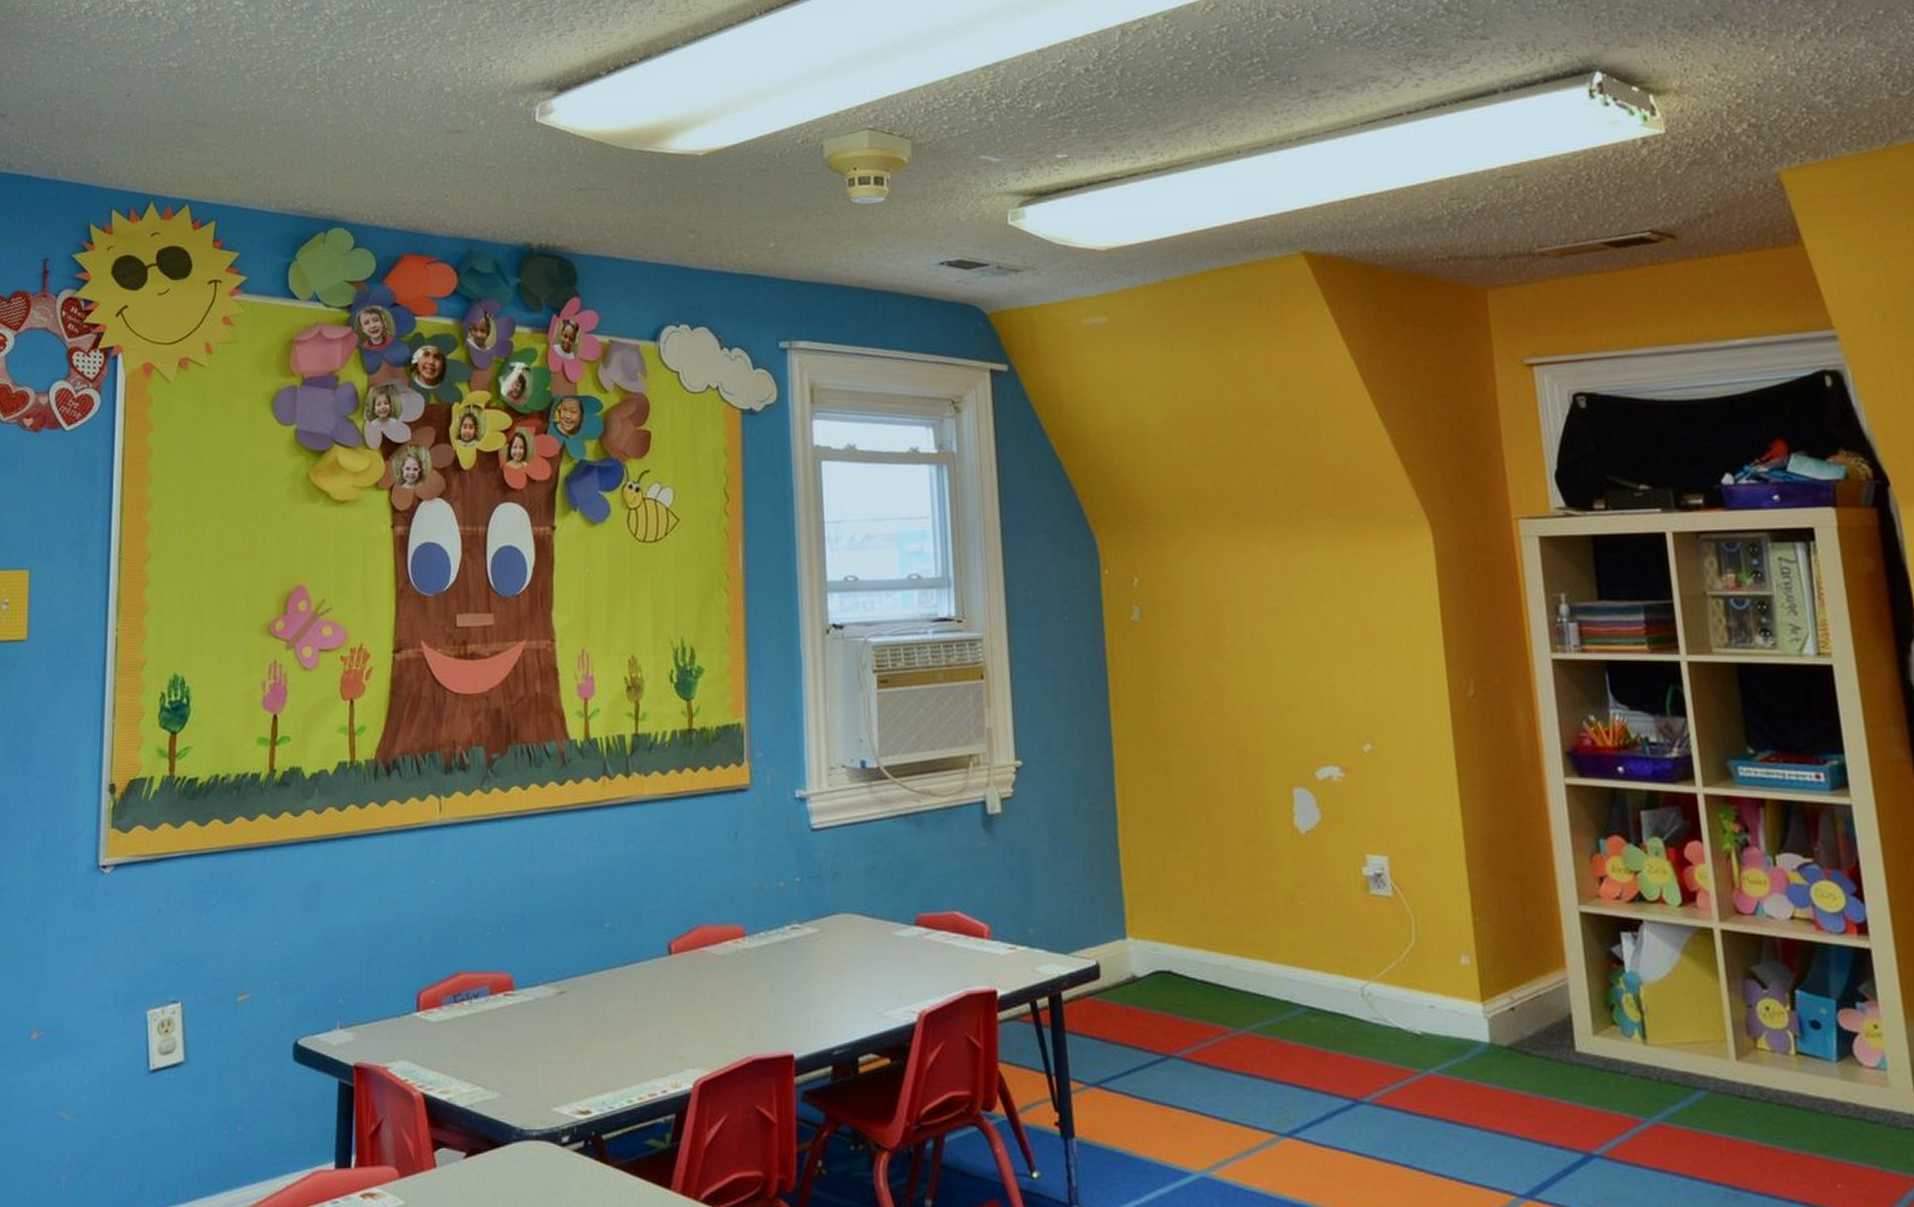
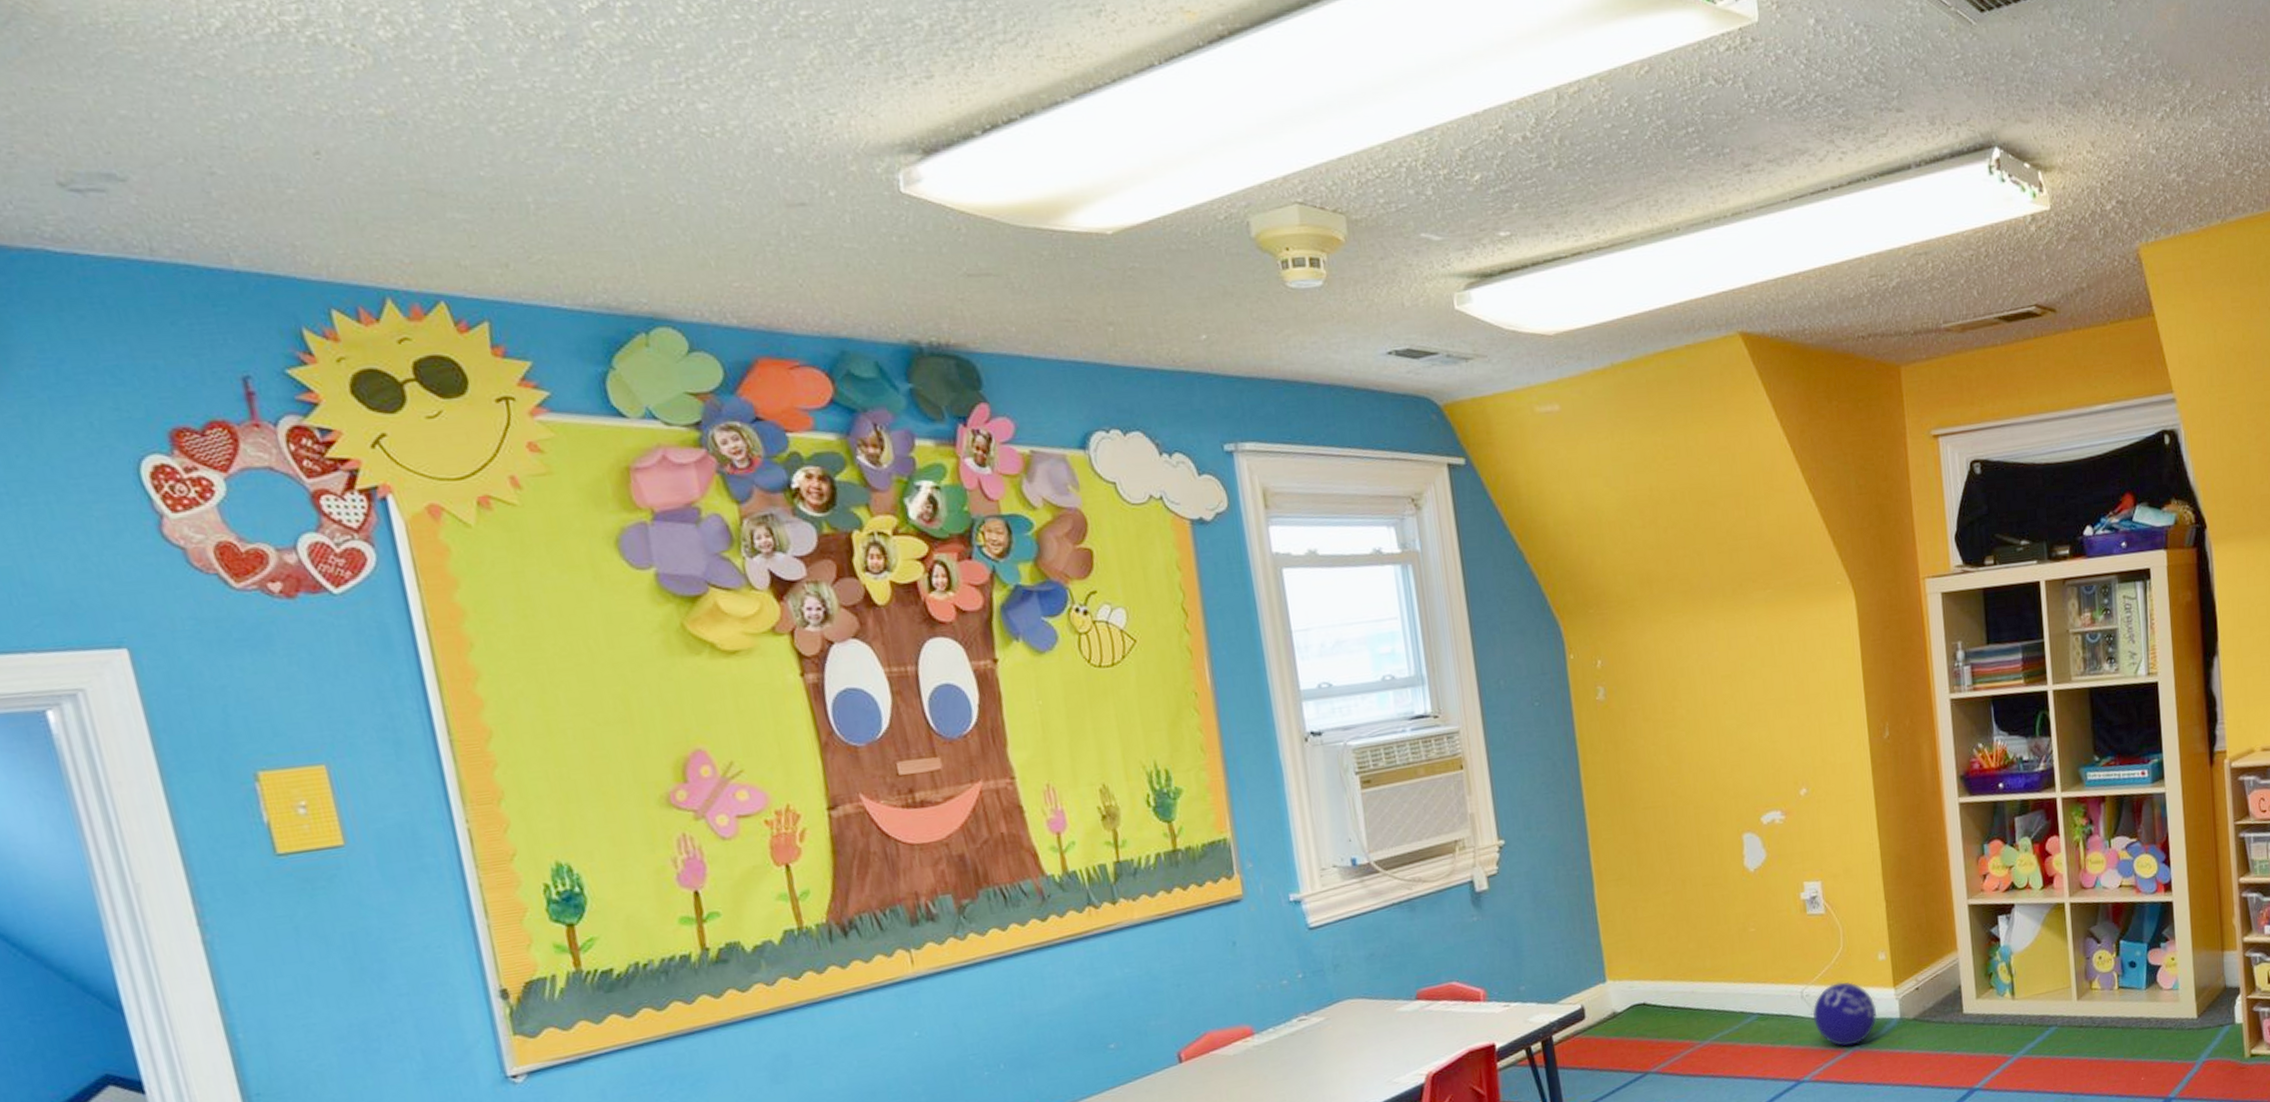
ball: none [1375,985,1460,1067] -> present [1812,981,1878,1047]

